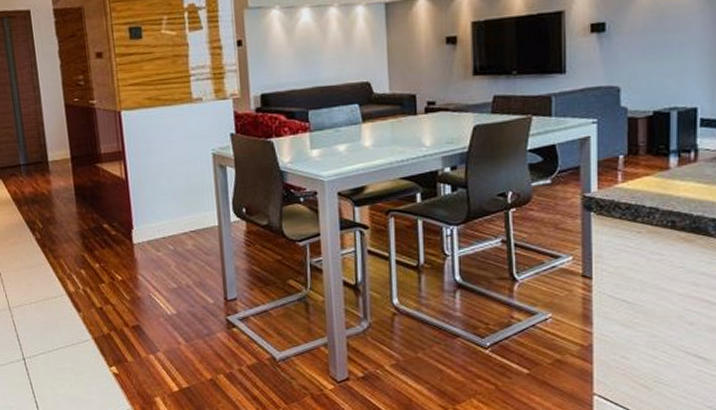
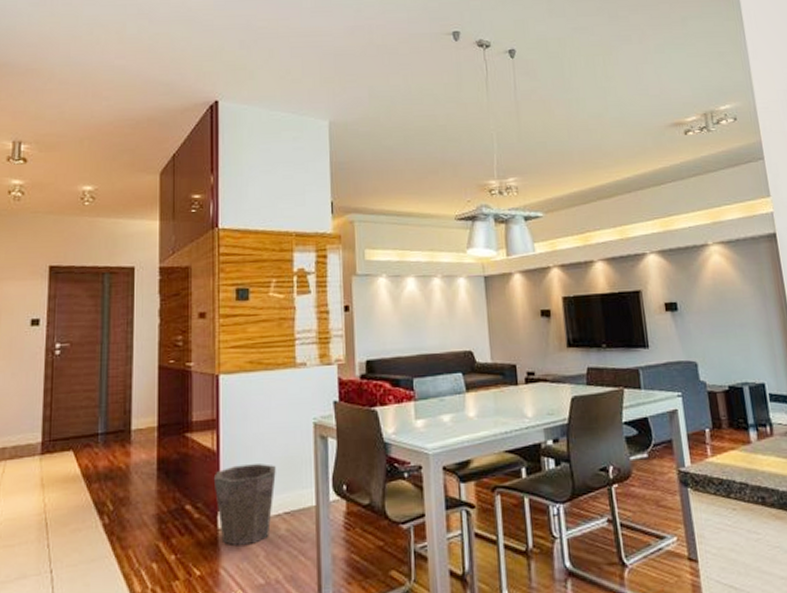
waste bin: none [125,190,181,257] -> present [213,464,276,545]

